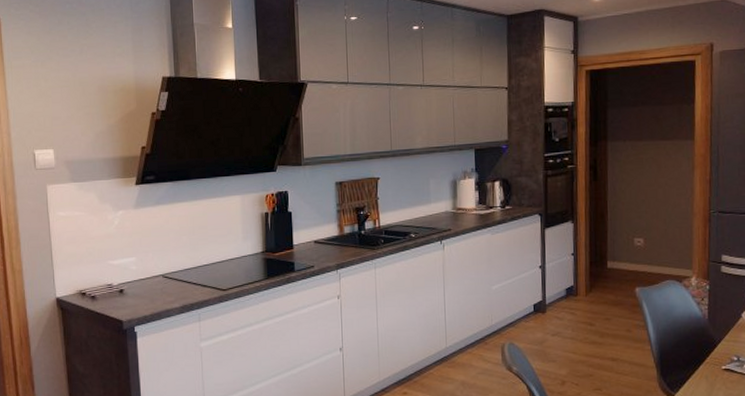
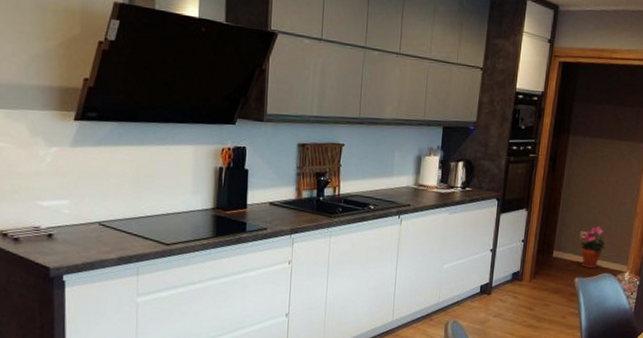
potted plant: none [636,232,664,276] -> present [580,226,605,268]

